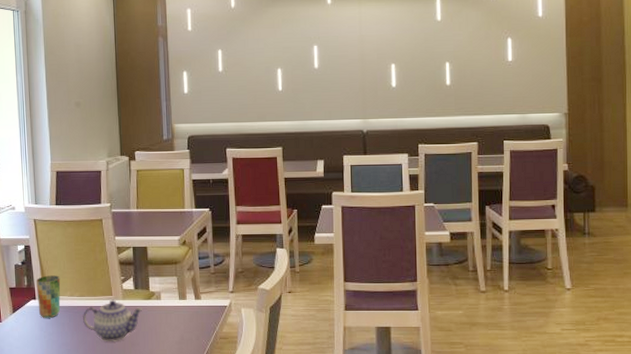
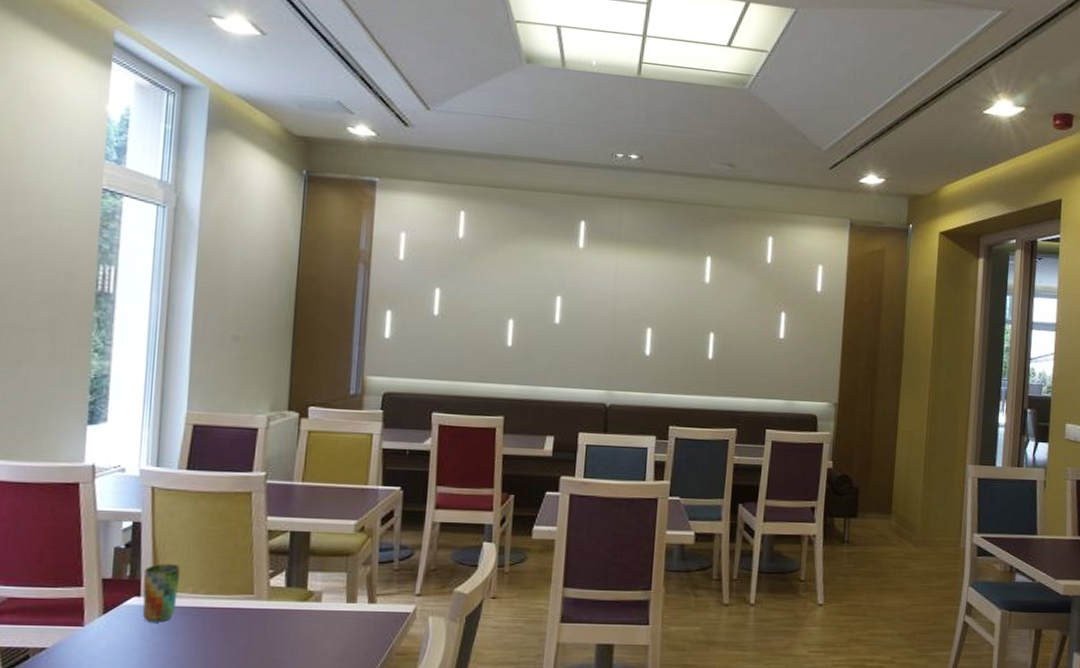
teapot: present [82,299,143,341] -> none [206,599,295,656]

